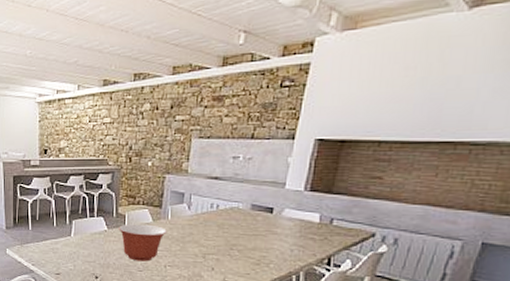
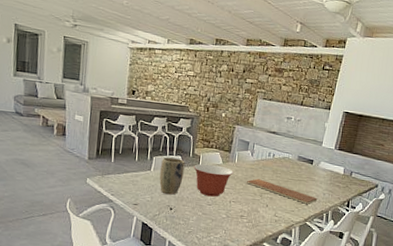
plant pot: none [81,220,108,262] -> present [159,157,185,195]
chopping board: none [183,237,282,265] -> present [246,179,318,204]

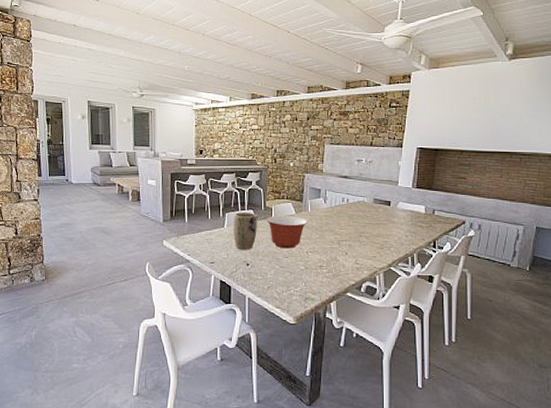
chopping board: present [246,179,318,204] -> none [321,226,400,248]

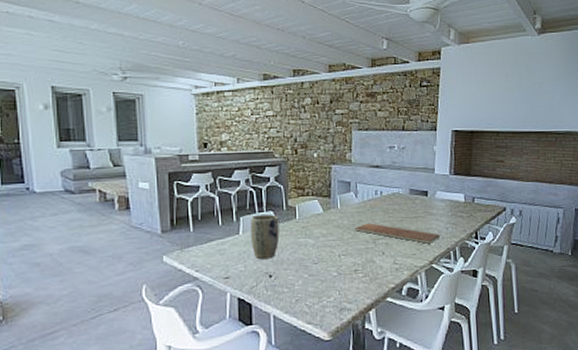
mixing bowl: present [267,216,307,249] -> none [290,215,338,254]
chopping board: none [321,226,400,248] -> present [354,223,440,244]

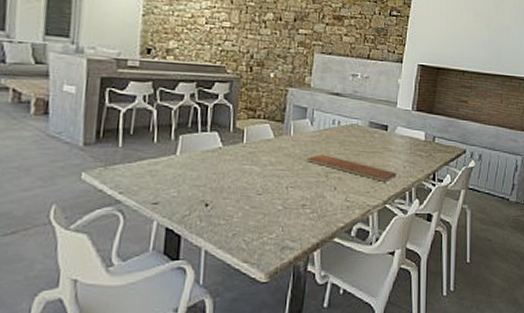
plant pot: present [251,214,279,260] -> none [189,135,224,186]

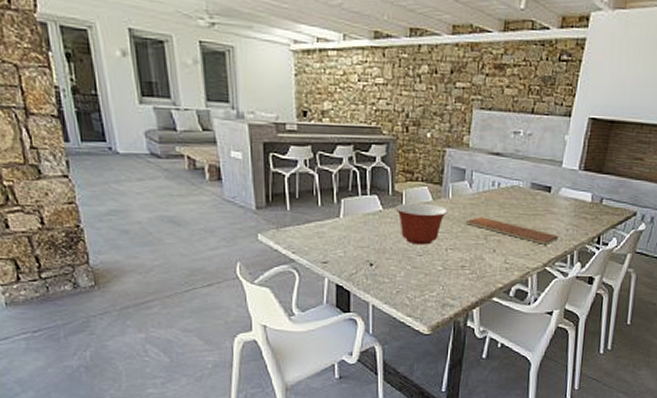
mixing bowl: none [236,140,289,183] -> present [395,203,448,245]

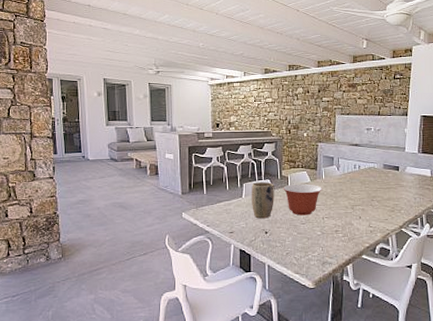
plant pot: none [353,198,383,247] -> present [252,182,274,219]
chopping board: present [465,217,559,245] -> none [336,192,409,211]

